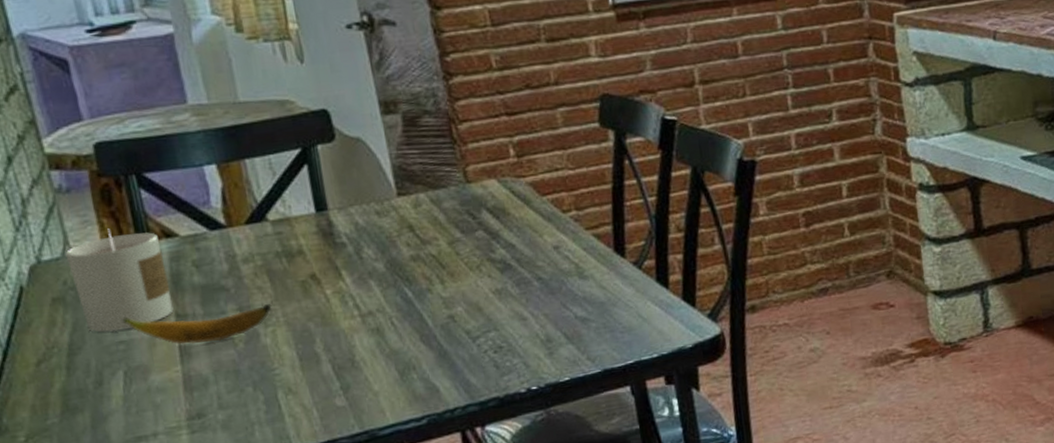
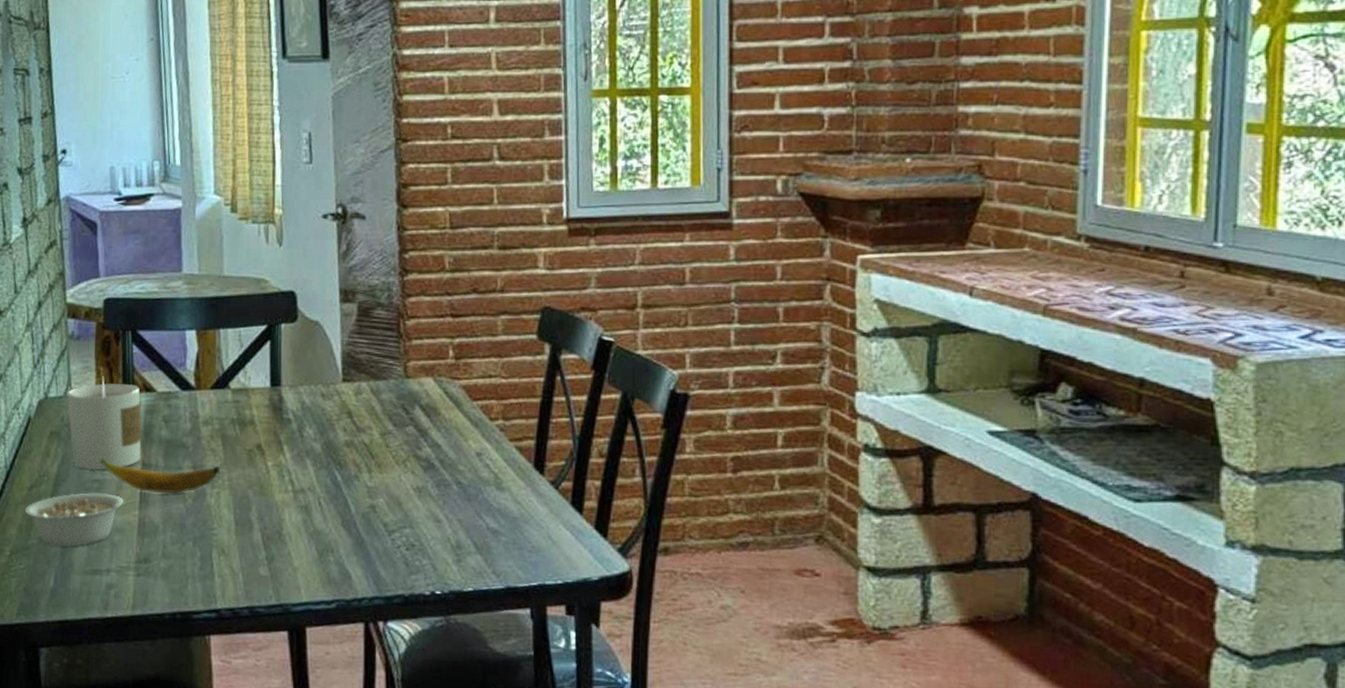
legume: none [36,353,174,421] -> present [25,493,135,547]

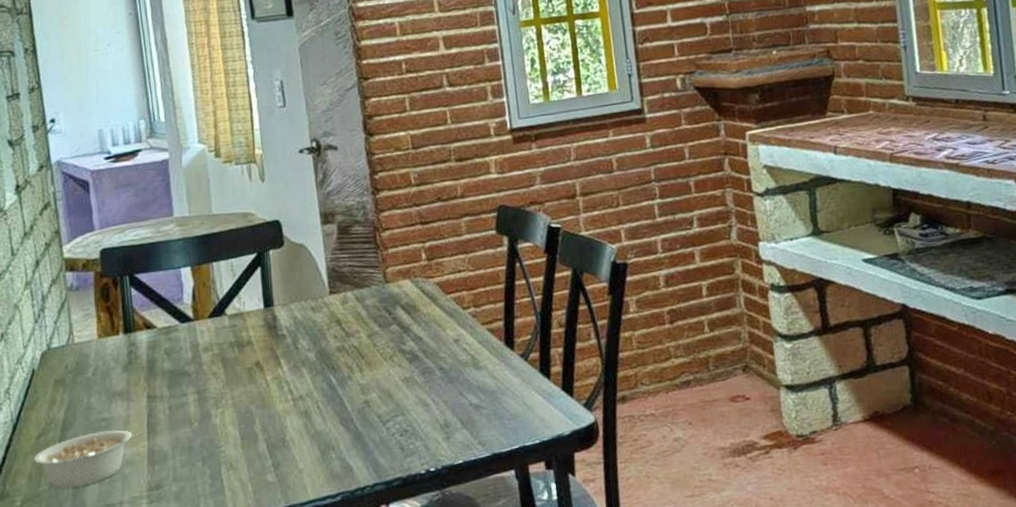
candle: present [67,376,142,471] -> none [69,321,147,411]
banana: present [100,459,221,494] -> none [106,388,223,423]

